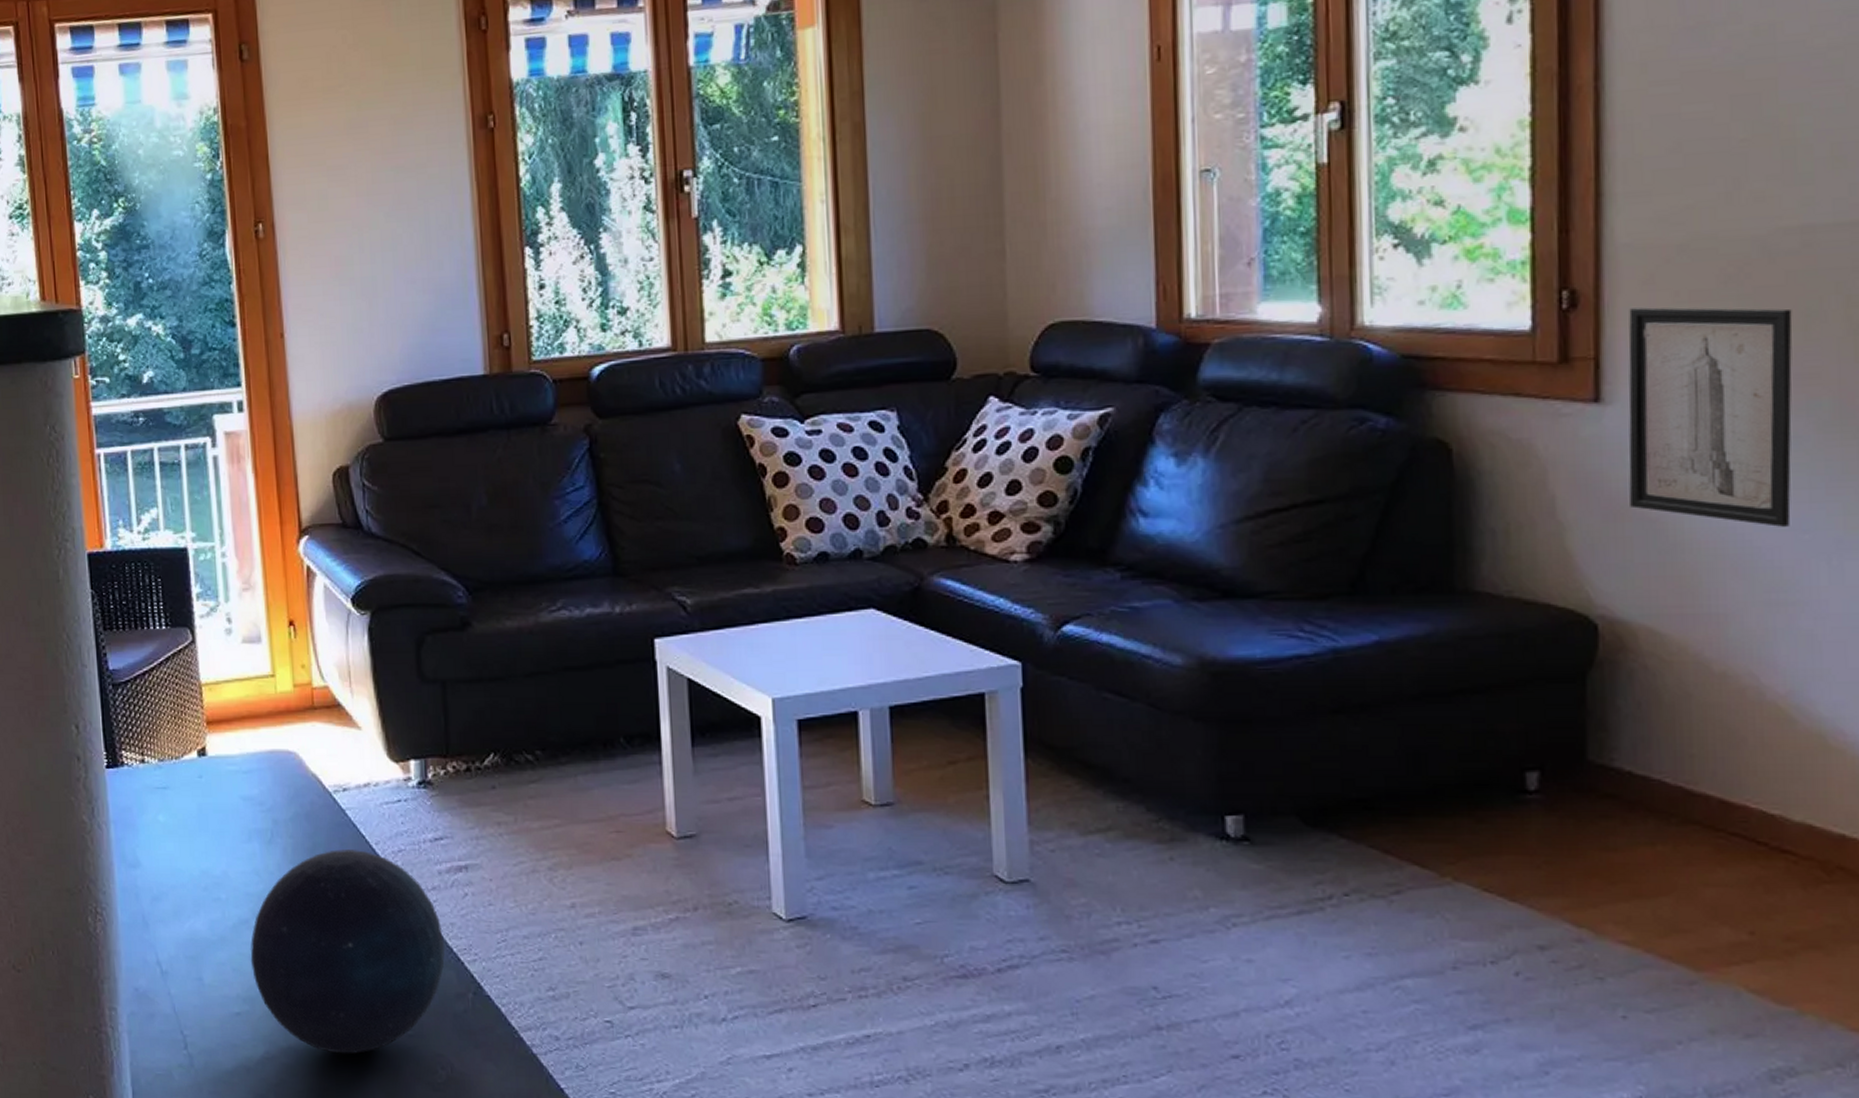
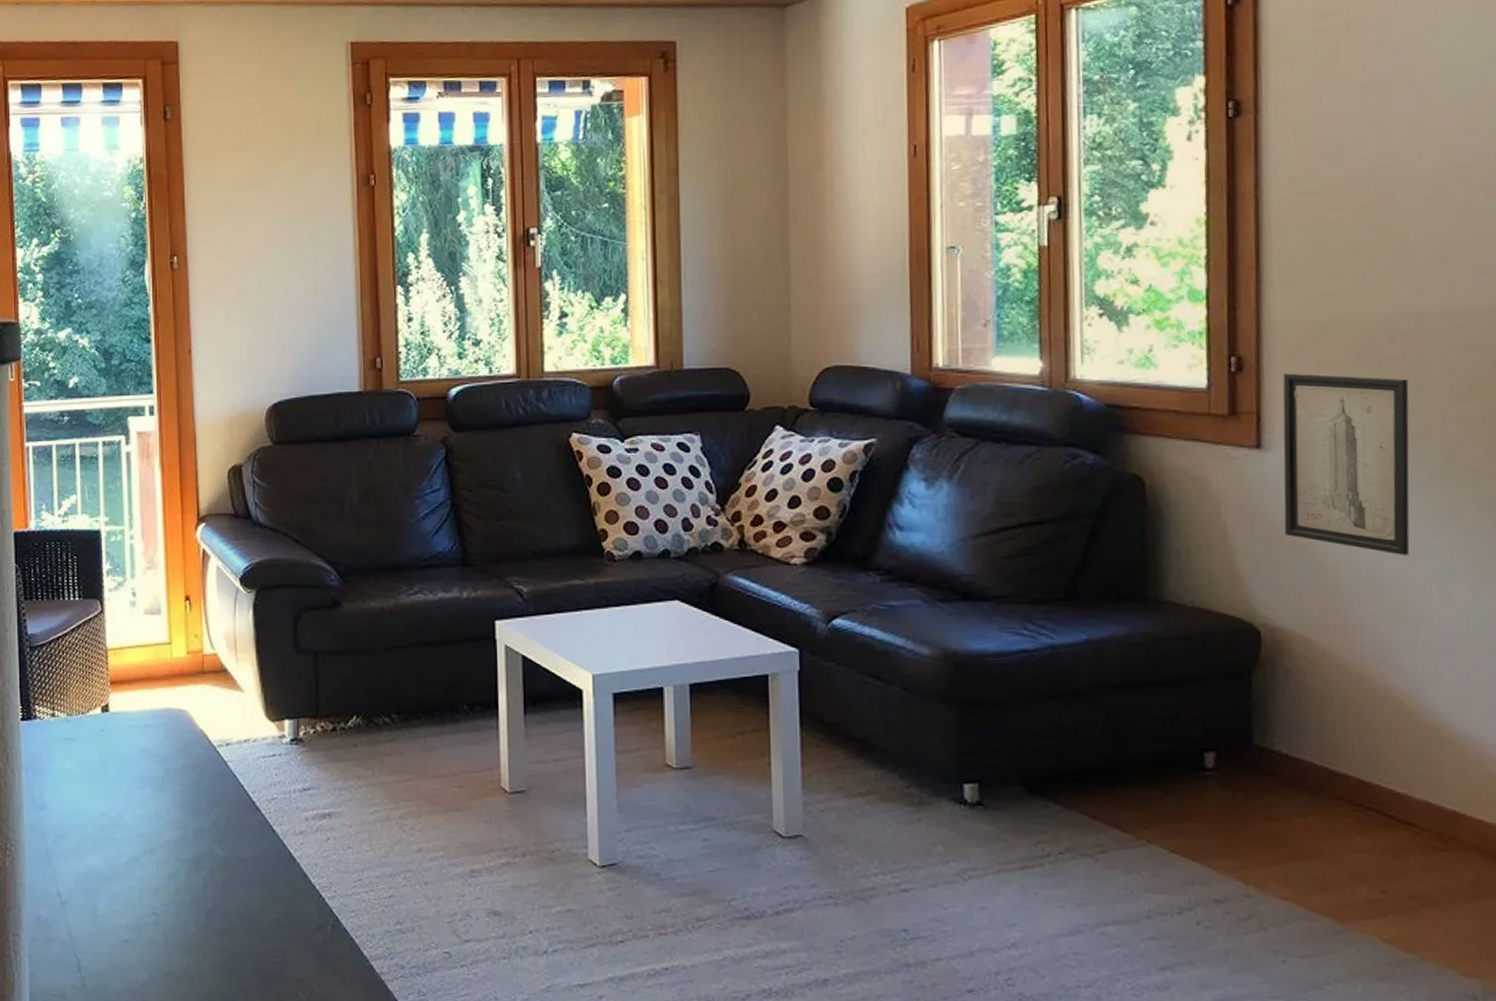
decorative orb: present [250,849,445,1055] -> none [139,797,308,979]

